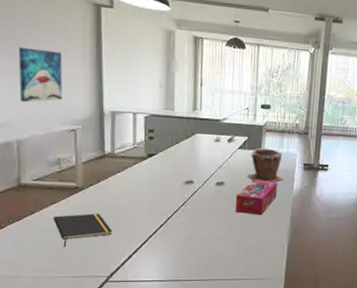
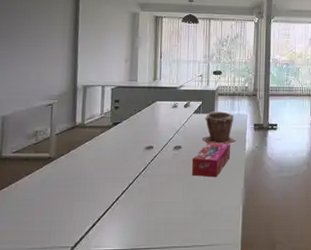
wall art: present [18,47,63,103] -> none [8,35,45,82]
notepad: present [52,213,113,247] -> none [26,182,79,217]

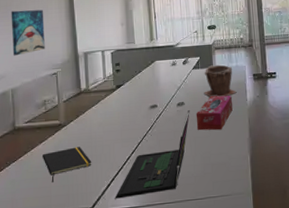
wall art: none [8,35,45,82] -> present [11,9,45,56]
notepad: none [26,182,79,217] -> present [41,147,92,182]
laptop: none [98,155,186,240] -> present [115,110,190,199]

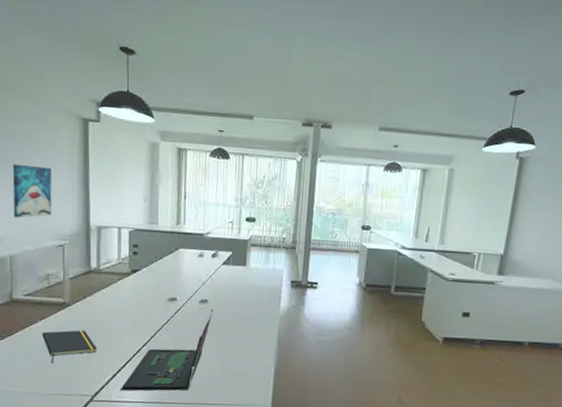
tissue box: present [196,95,233,131] -> none [219,298,263,336]
plant pot: present [204,64,237,97] -> none [232,263,270,301]

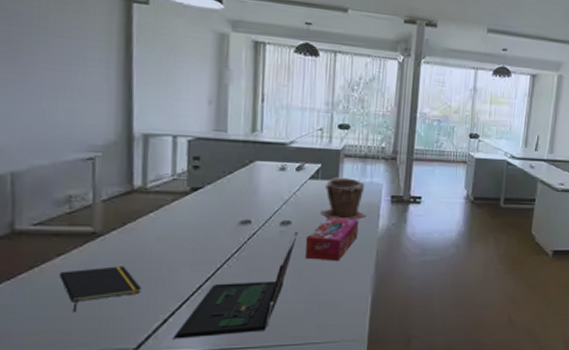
wall art: present [12,164,52,218] -> none [17,51,78,123]
tissue box: none [219,298,263,336] -> present [304,217,358,262]
plant pot: none [232,263,270,301] -> present [321,177,366,219]

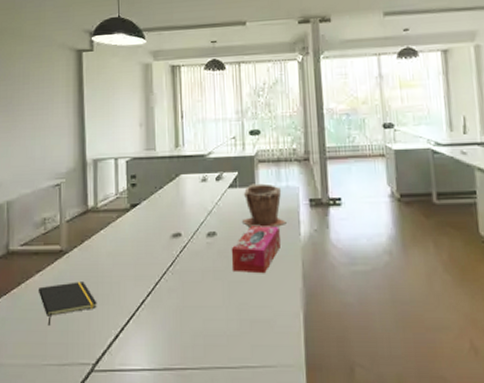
laptop: present [173,232,298,339] -> none [123,243,224,356]

